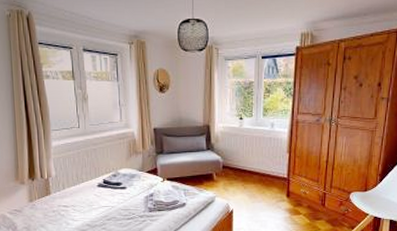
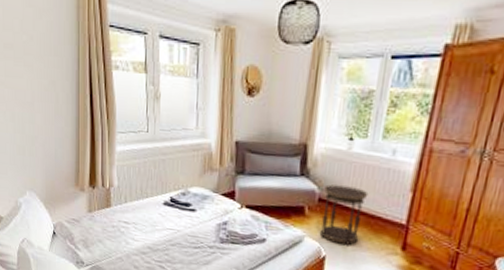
side table: none [226,153,258,200] -> present [320,184,369,246]

